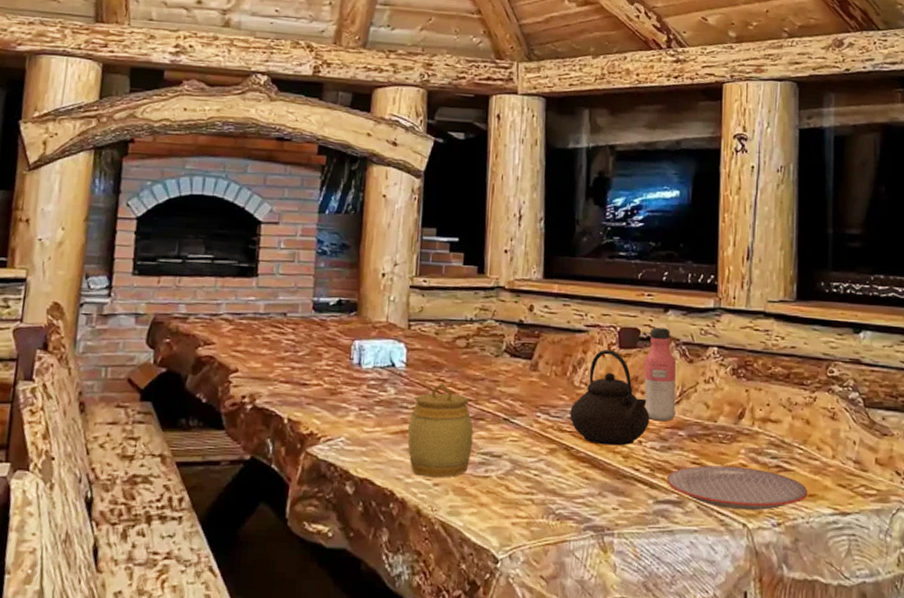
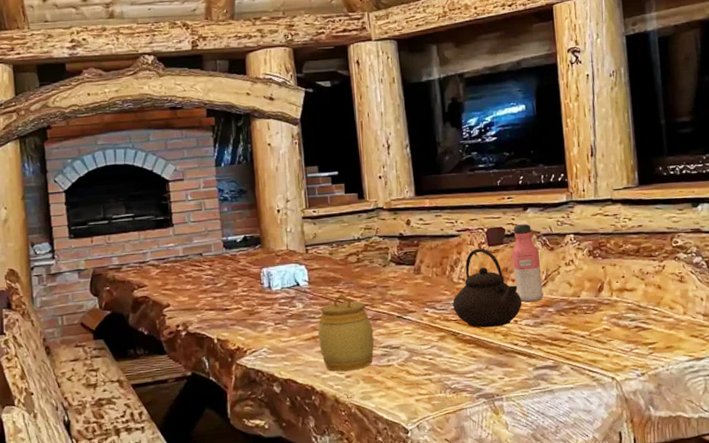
plate: present [666,465,808,511] -> none [542,331,666,367]

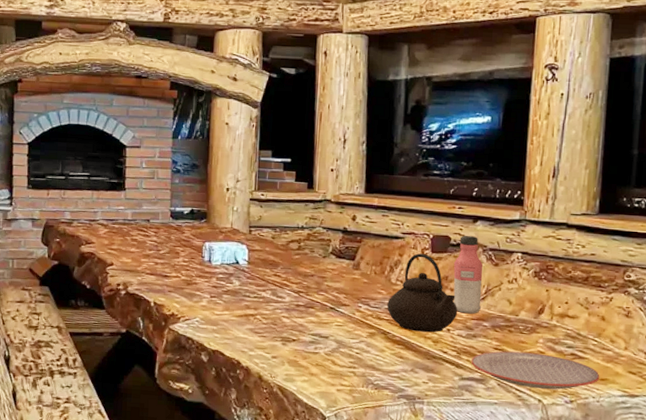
jar: present [317,294,374,372] -> none [250,277,305,352]
plate: none [542,331,666,367] -> present [471,351,600,390]

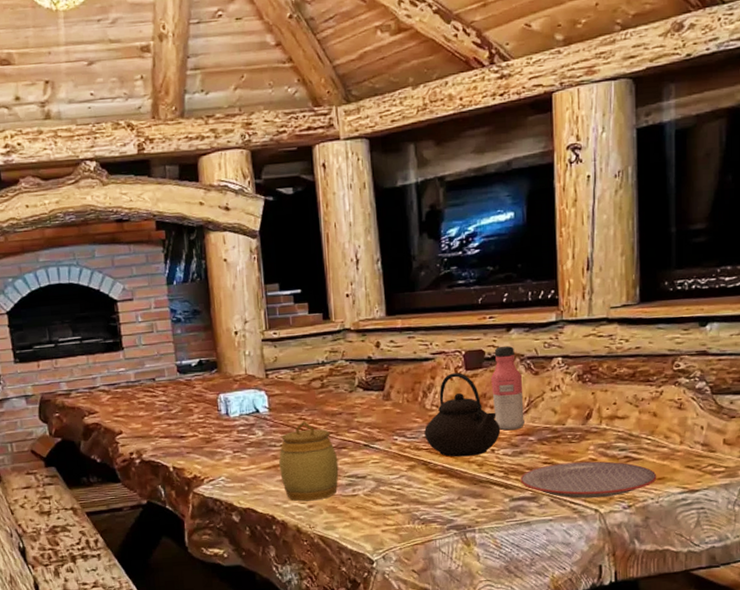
jar: none [250,277,305,352] -> present [278,421,339,501]

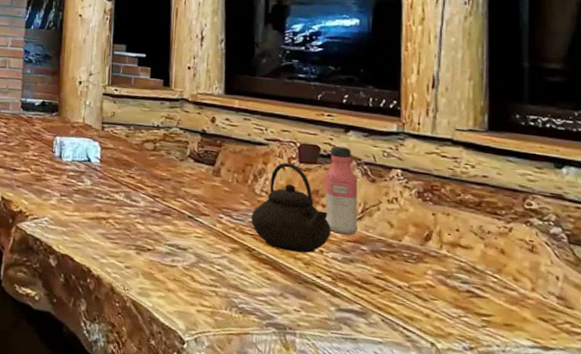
jar: present [278,421,339,501] -> none [102,179,161,263]
plate: present [520,461,657,499] -> none [349,280,504,333]

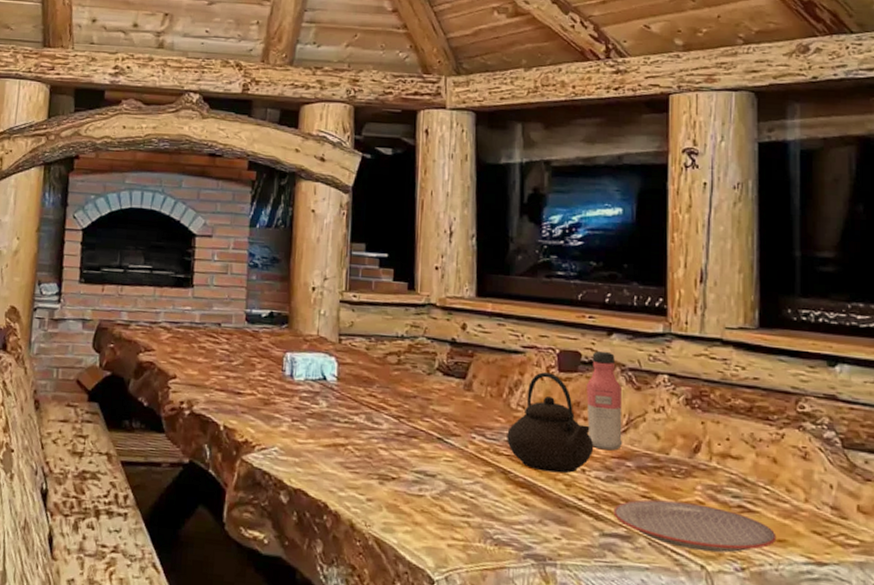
plate: none [349,280,504,333] -> present [613,499,777,553]

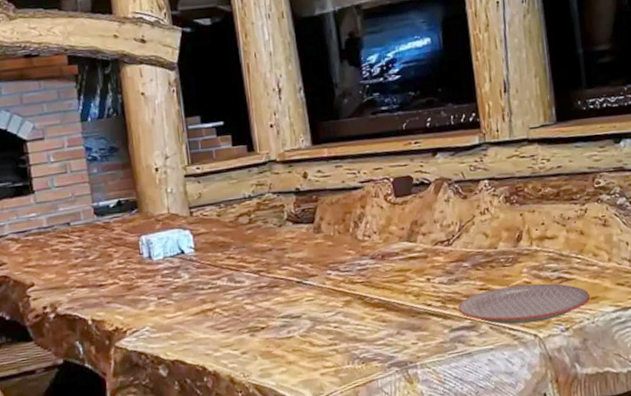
teapot: present [507,372,594,474] -> none [358,200,435,289]
water bottle: present [586,351,623,451] -> none [421,171,458,258]

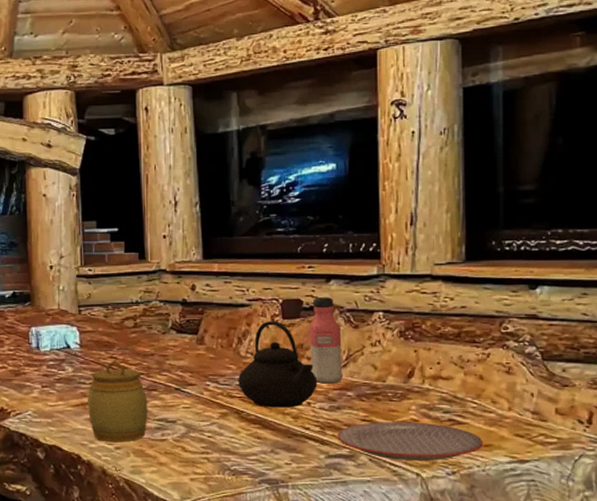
jar: none [207,260,272,348] -> present [86,360,148,443]
teapot: none [358,200,435,289] -> present [238,321,318,408]
water bottle: none [421,171,458,258] -> present [309,297,343,384]

